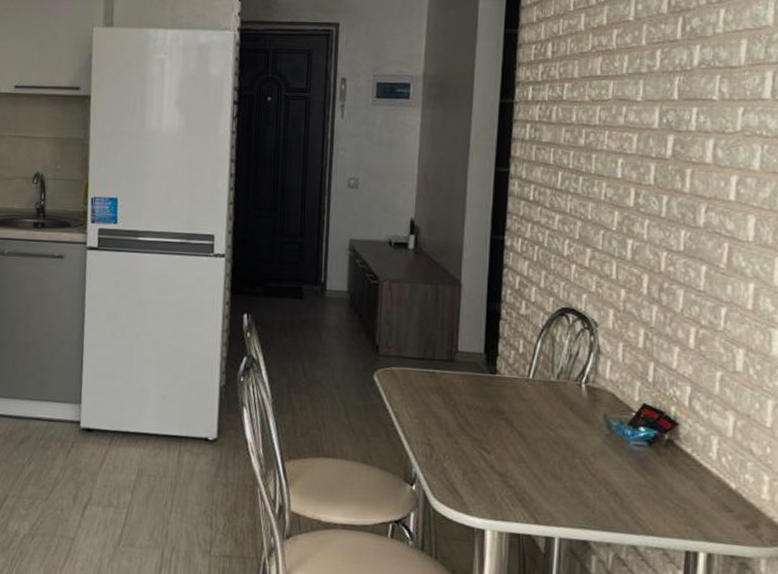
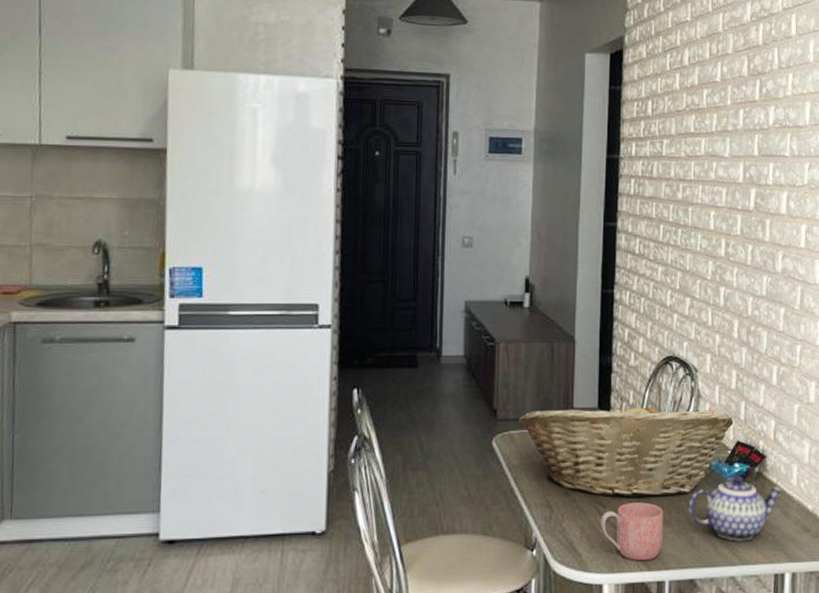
fruit basket: none [400,345,640,452] -> present [519,397,734,499]
mug: none [484,452,555,514] -> present [601,502,664,561]
teapot: none [583,440,700,511] -> present [688,475,784,542]

